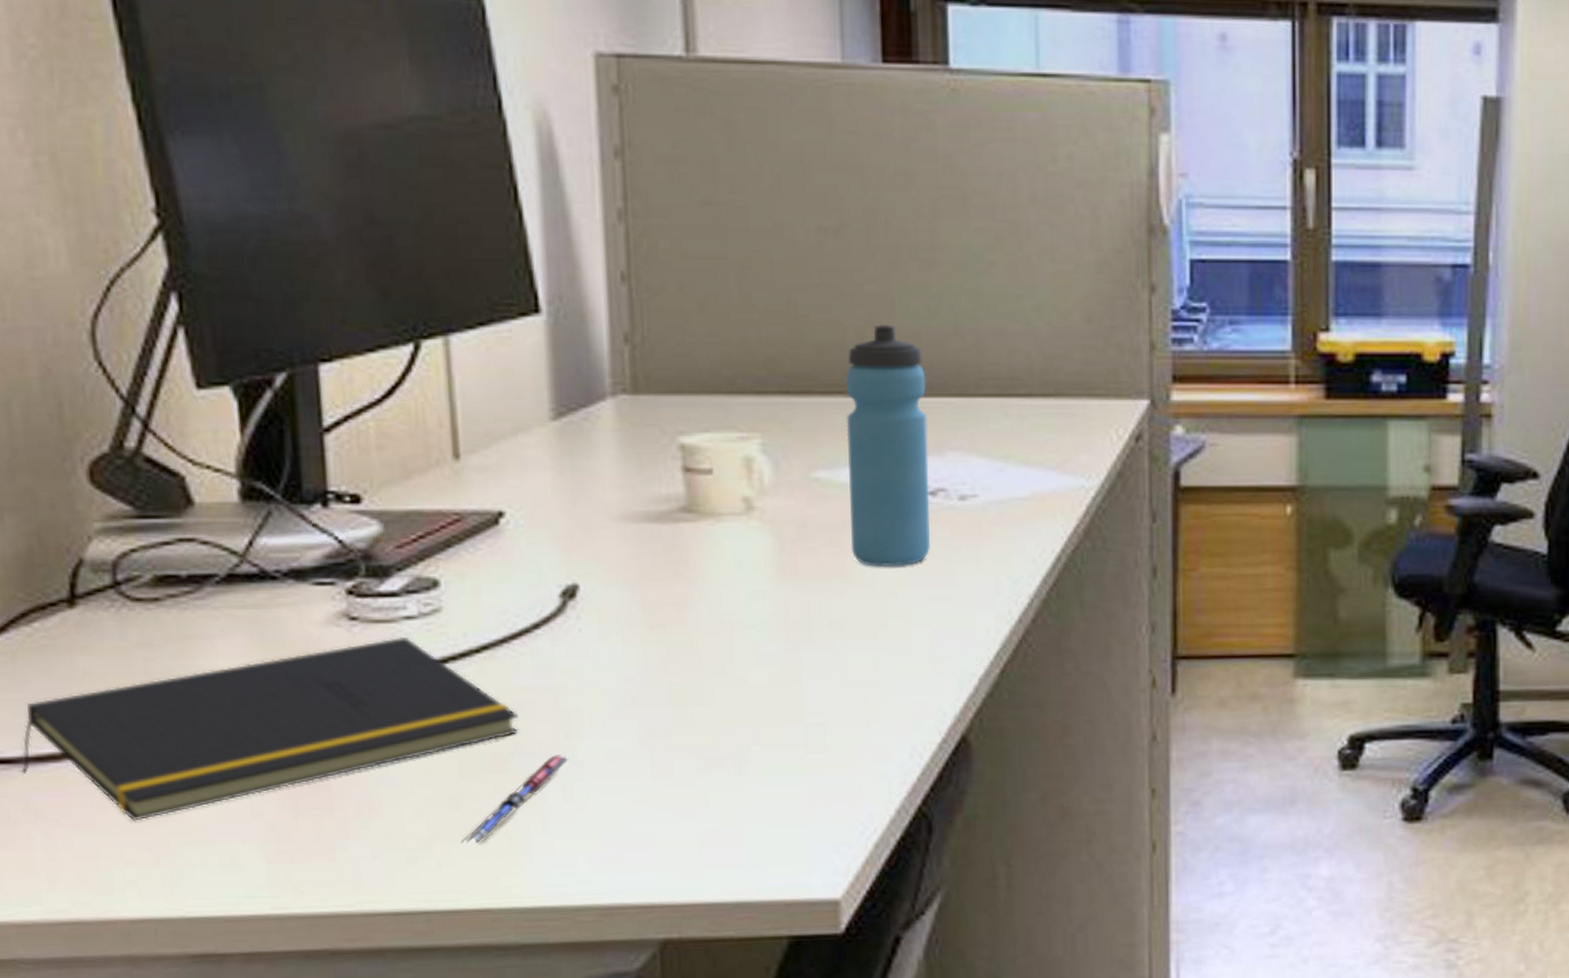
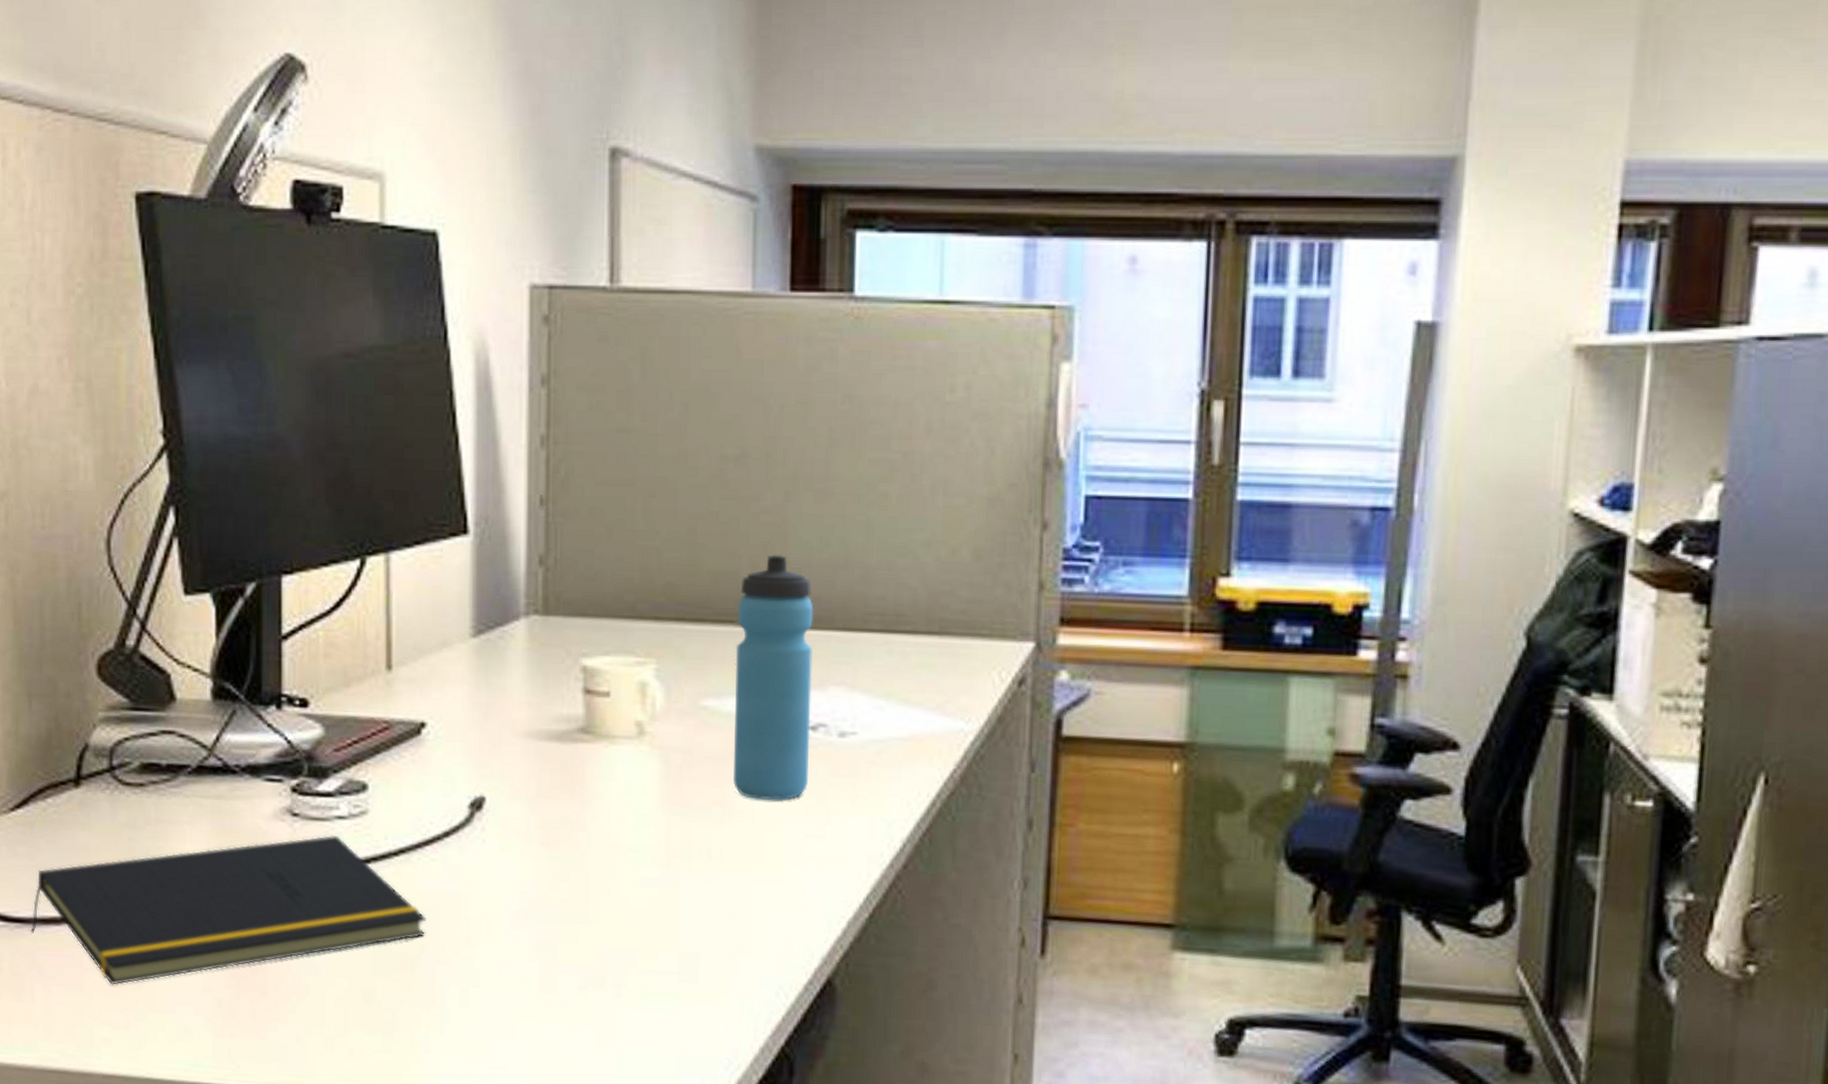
pen: present [461,755,569,843] -> none [371,960,467,1037]

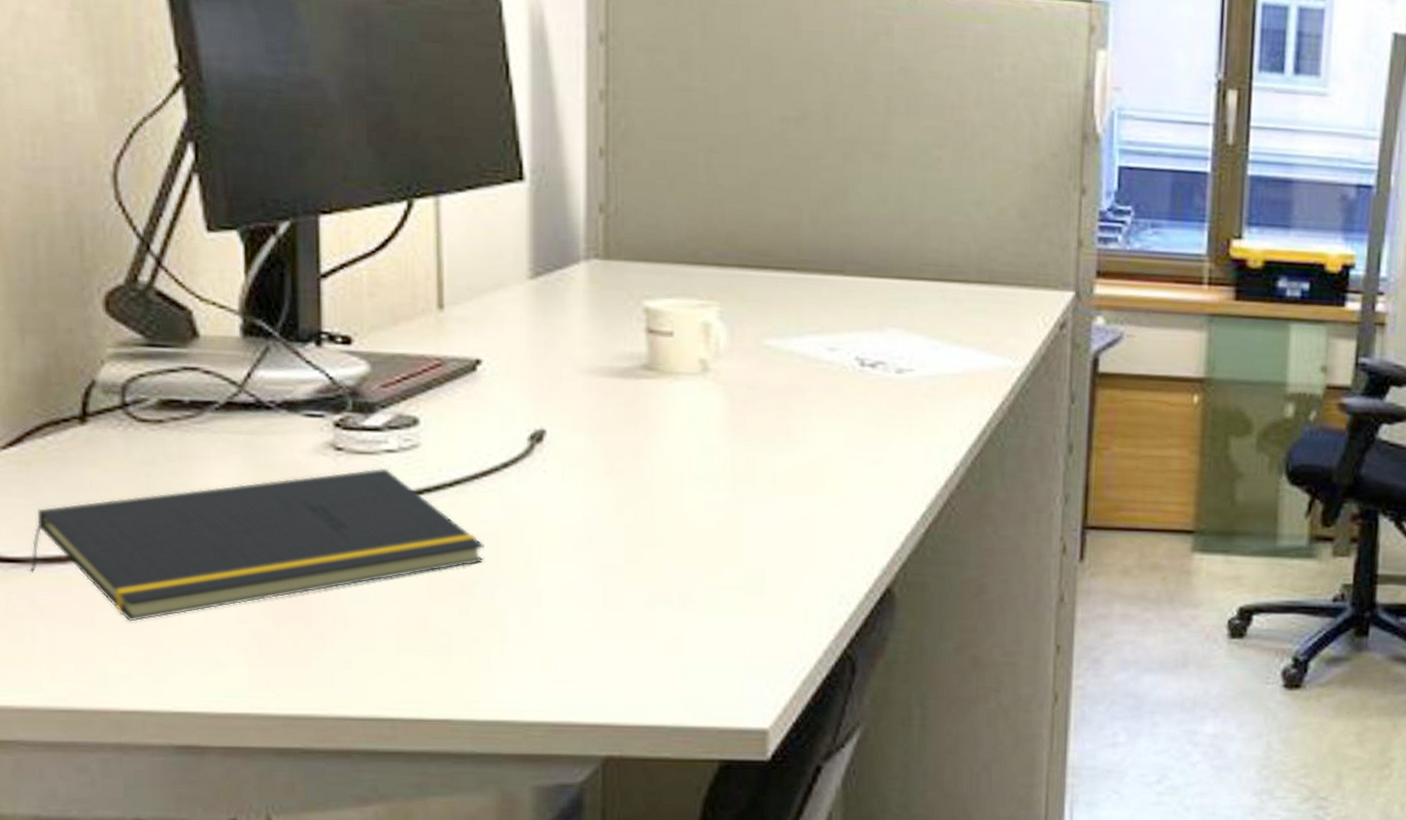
water bottle: present [734,554,814,801] -> none [796,209,872,431]

